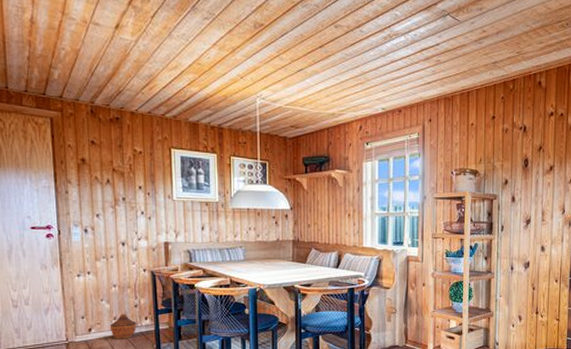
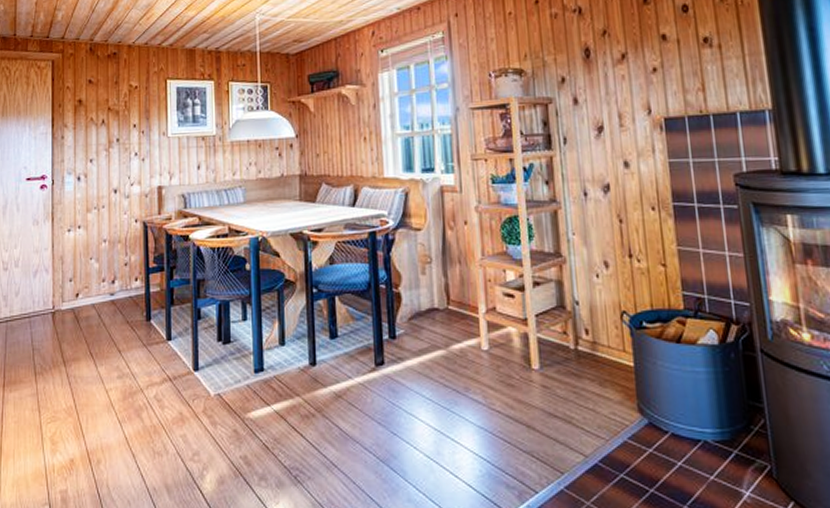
woven basket: present [110,314,136,339] -> none [99,275,126,306]

